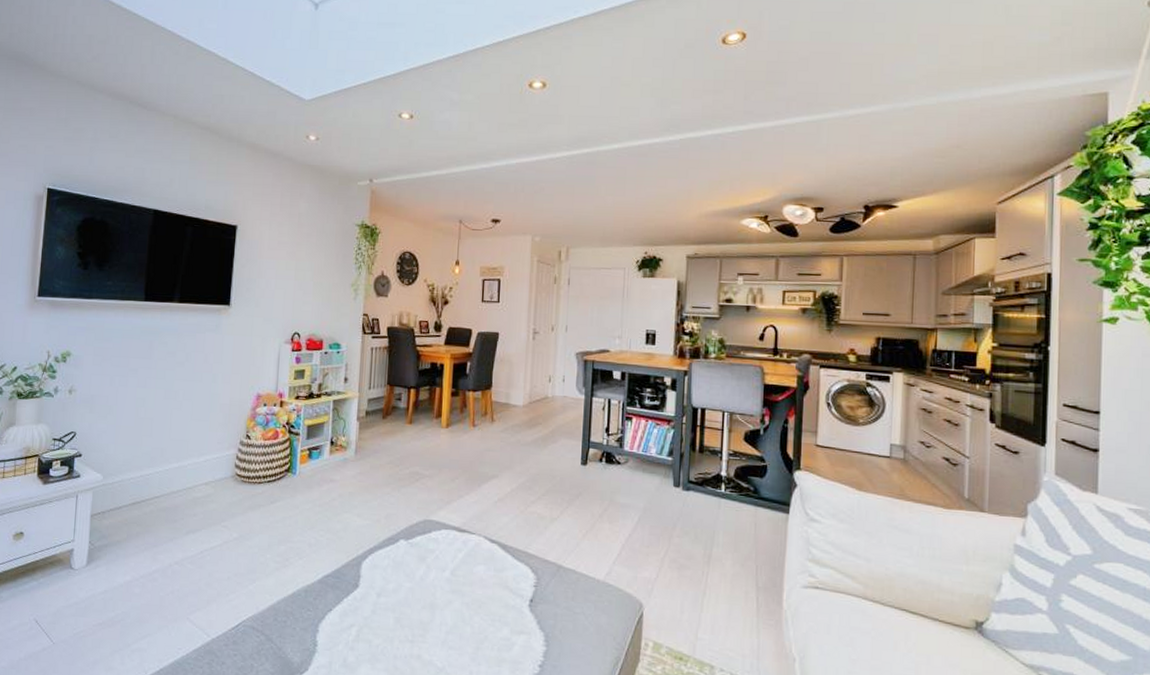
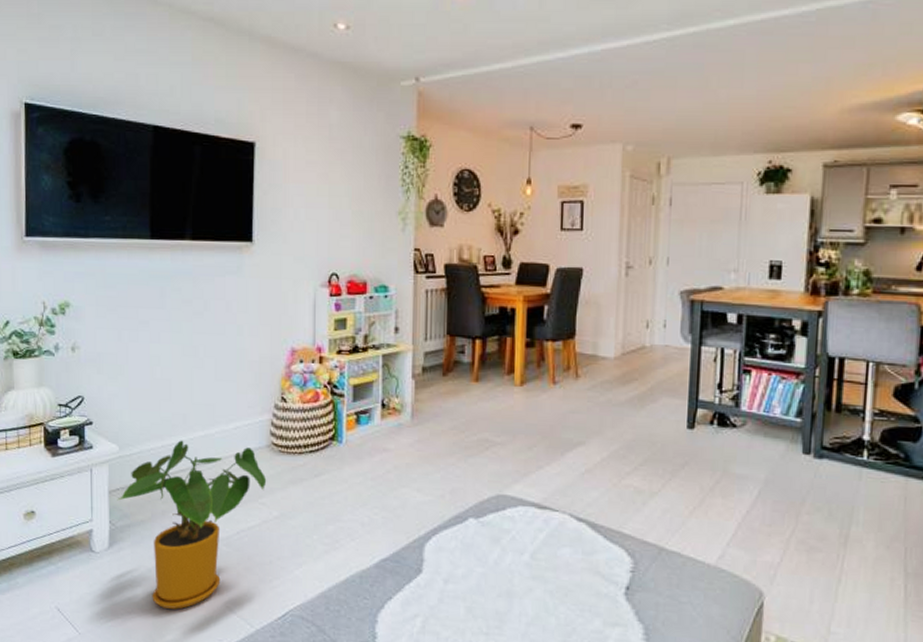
house plant: none [97,471,230,621] -> present [117,440,267,609]

